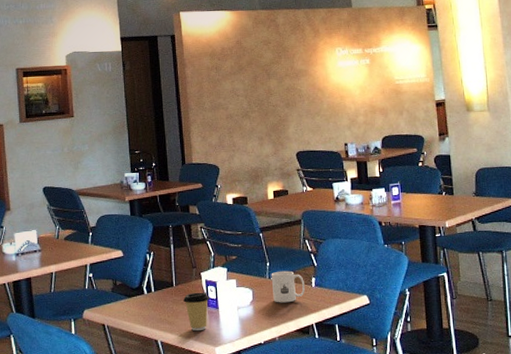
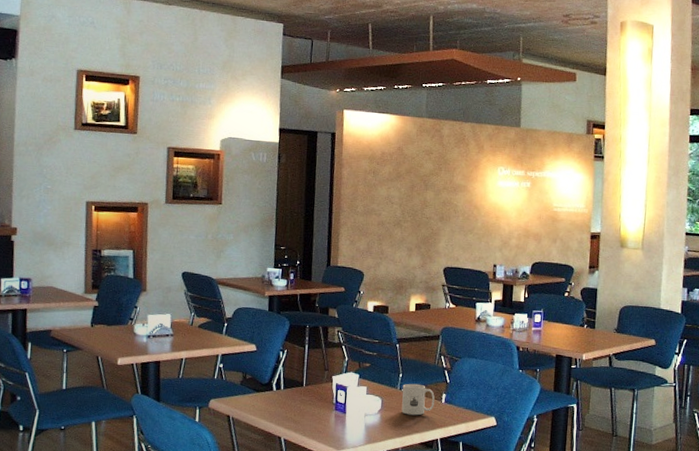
coffee cup: present [183,292,210,331] -> none [312,394,338,433]

